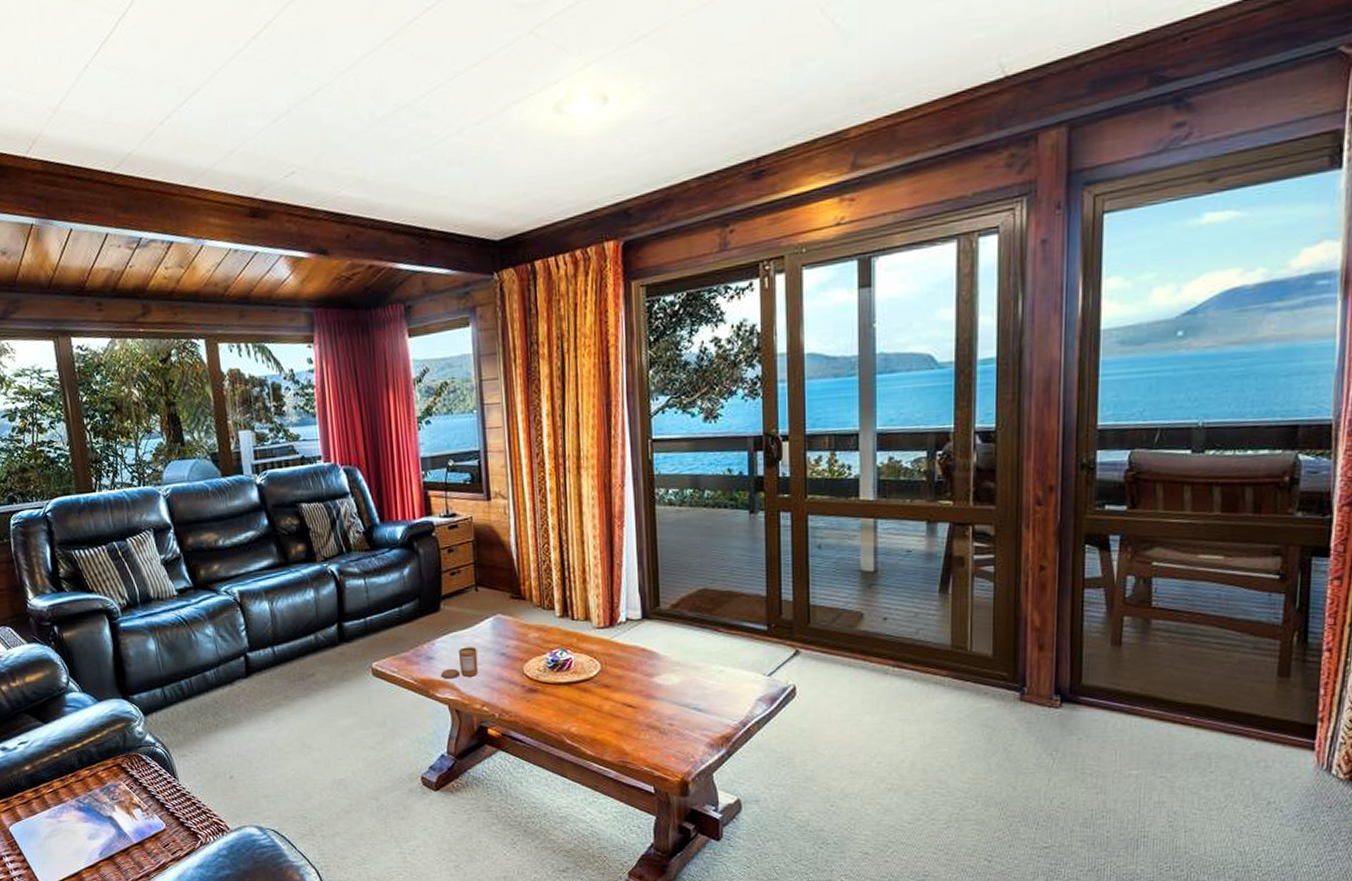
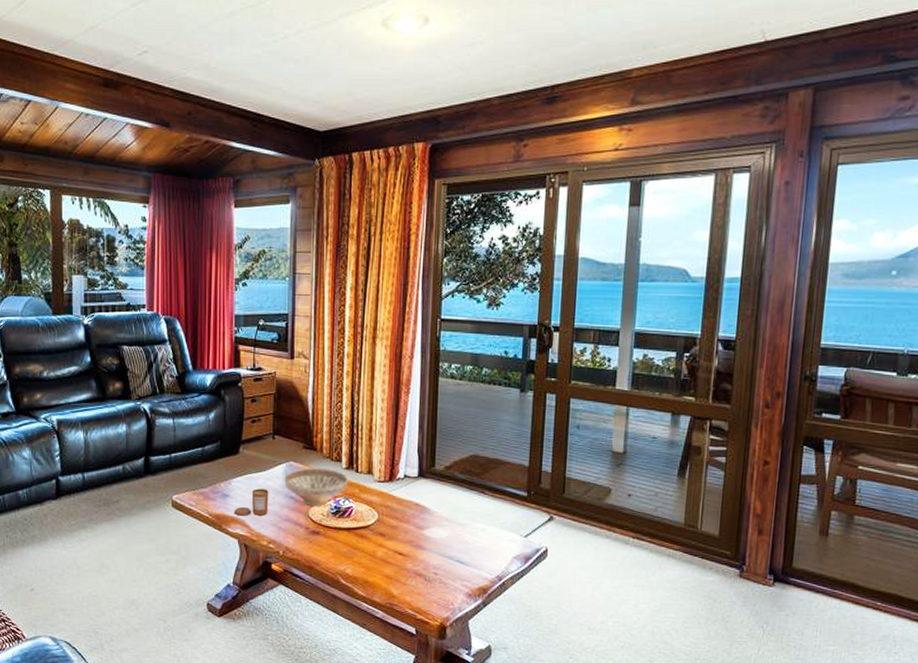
decorative bowl: none [492,619,564,661] -> present [284,468,348,506]

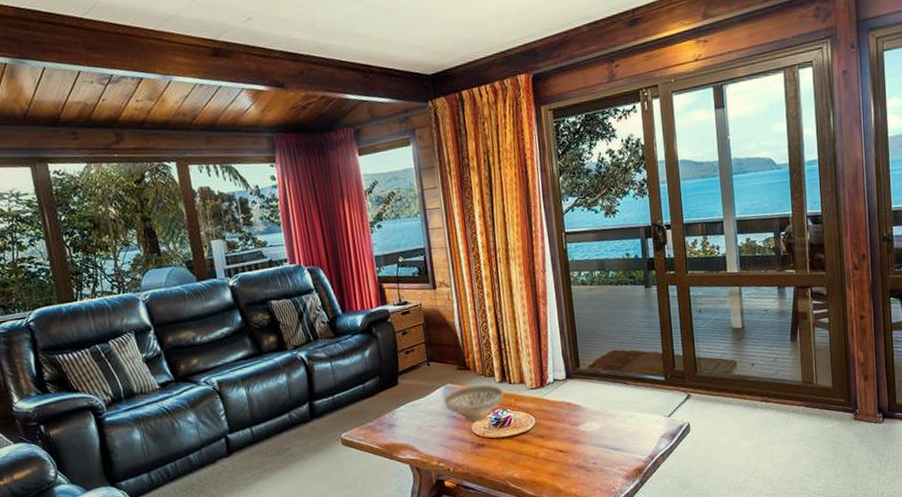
candle: present [235,488,269,516] -> none [402,413,434,442]

